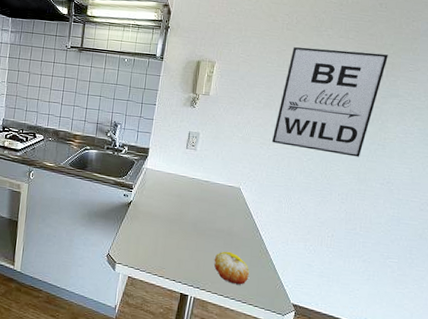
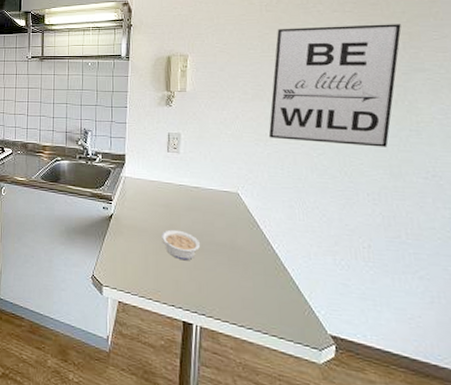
legume: none [171,216,204,244] -> present [162,229,201,261]
fruit: present [214,251,250,285] -> none [218,269,267,311]

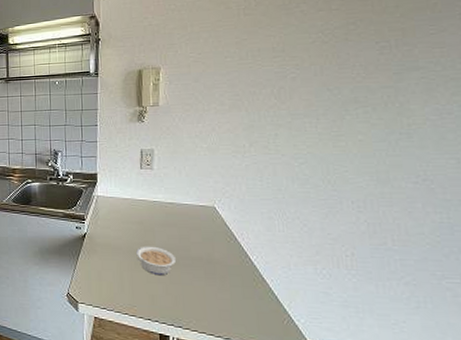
wall art: present [268,24,401,147] -> none [246,19,394,153]

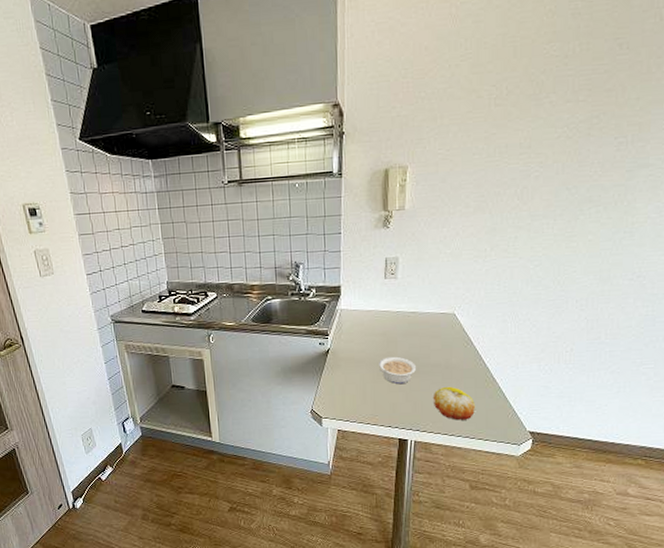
fruit: none [195,282,245,322] -> present [433,386,476,421]

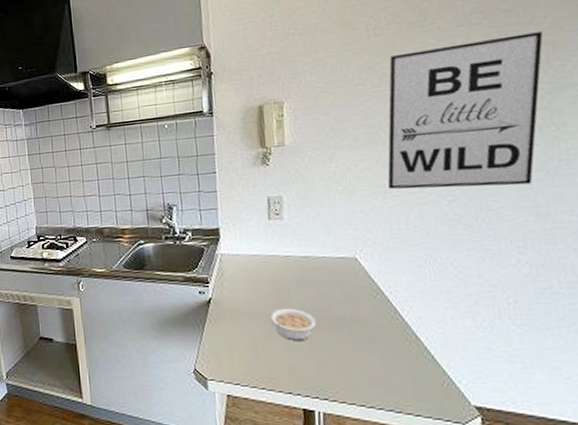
fruit: present [433,386,476,421] -> none [340,345,398,389]
wall art: none [488,113,633,254] -> present [387,31,543,189]

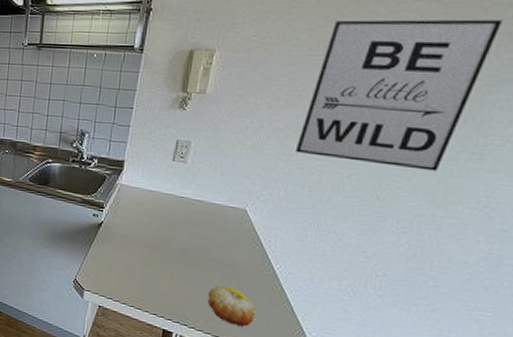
legume: present [270,308,317,342] -> none [152,241,195,274]
fruit: none [340,345,398,389] -> present [207,285,257,327]

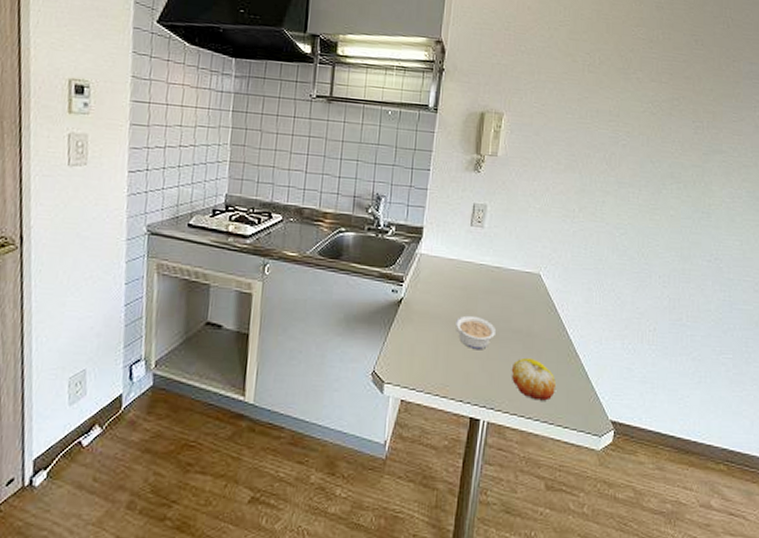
legume: none [152,241,195,274] -> present [455,315,497,350]
wall art: present [295,19,502,171] -> none [576,93,708,229]

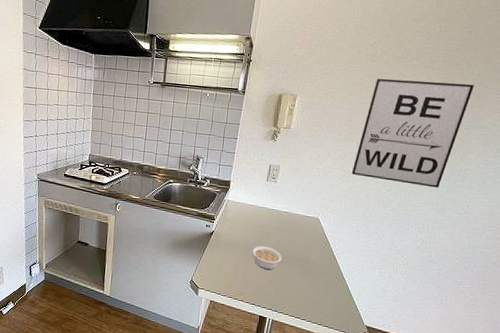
fruit: present [511,357,557,401] -> none [292,277,326,309]
wall art: none [576,93,708,229] -> present [351,78,474,188]

